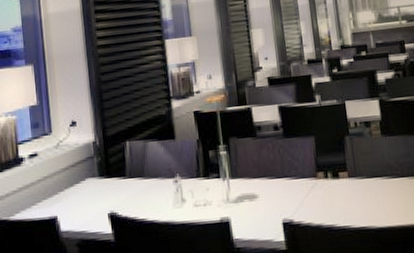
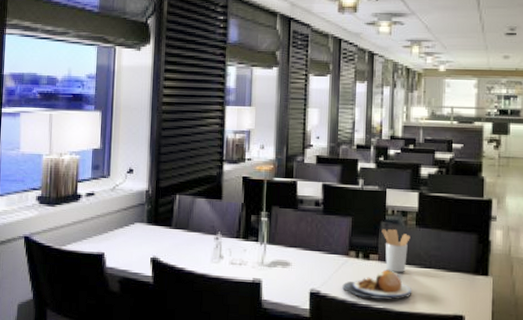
plate: none [315,186,388,220] -> present [342,270,411,300]
utensil holder: none [347,142,378,188] -> present [381,229,410,273]

